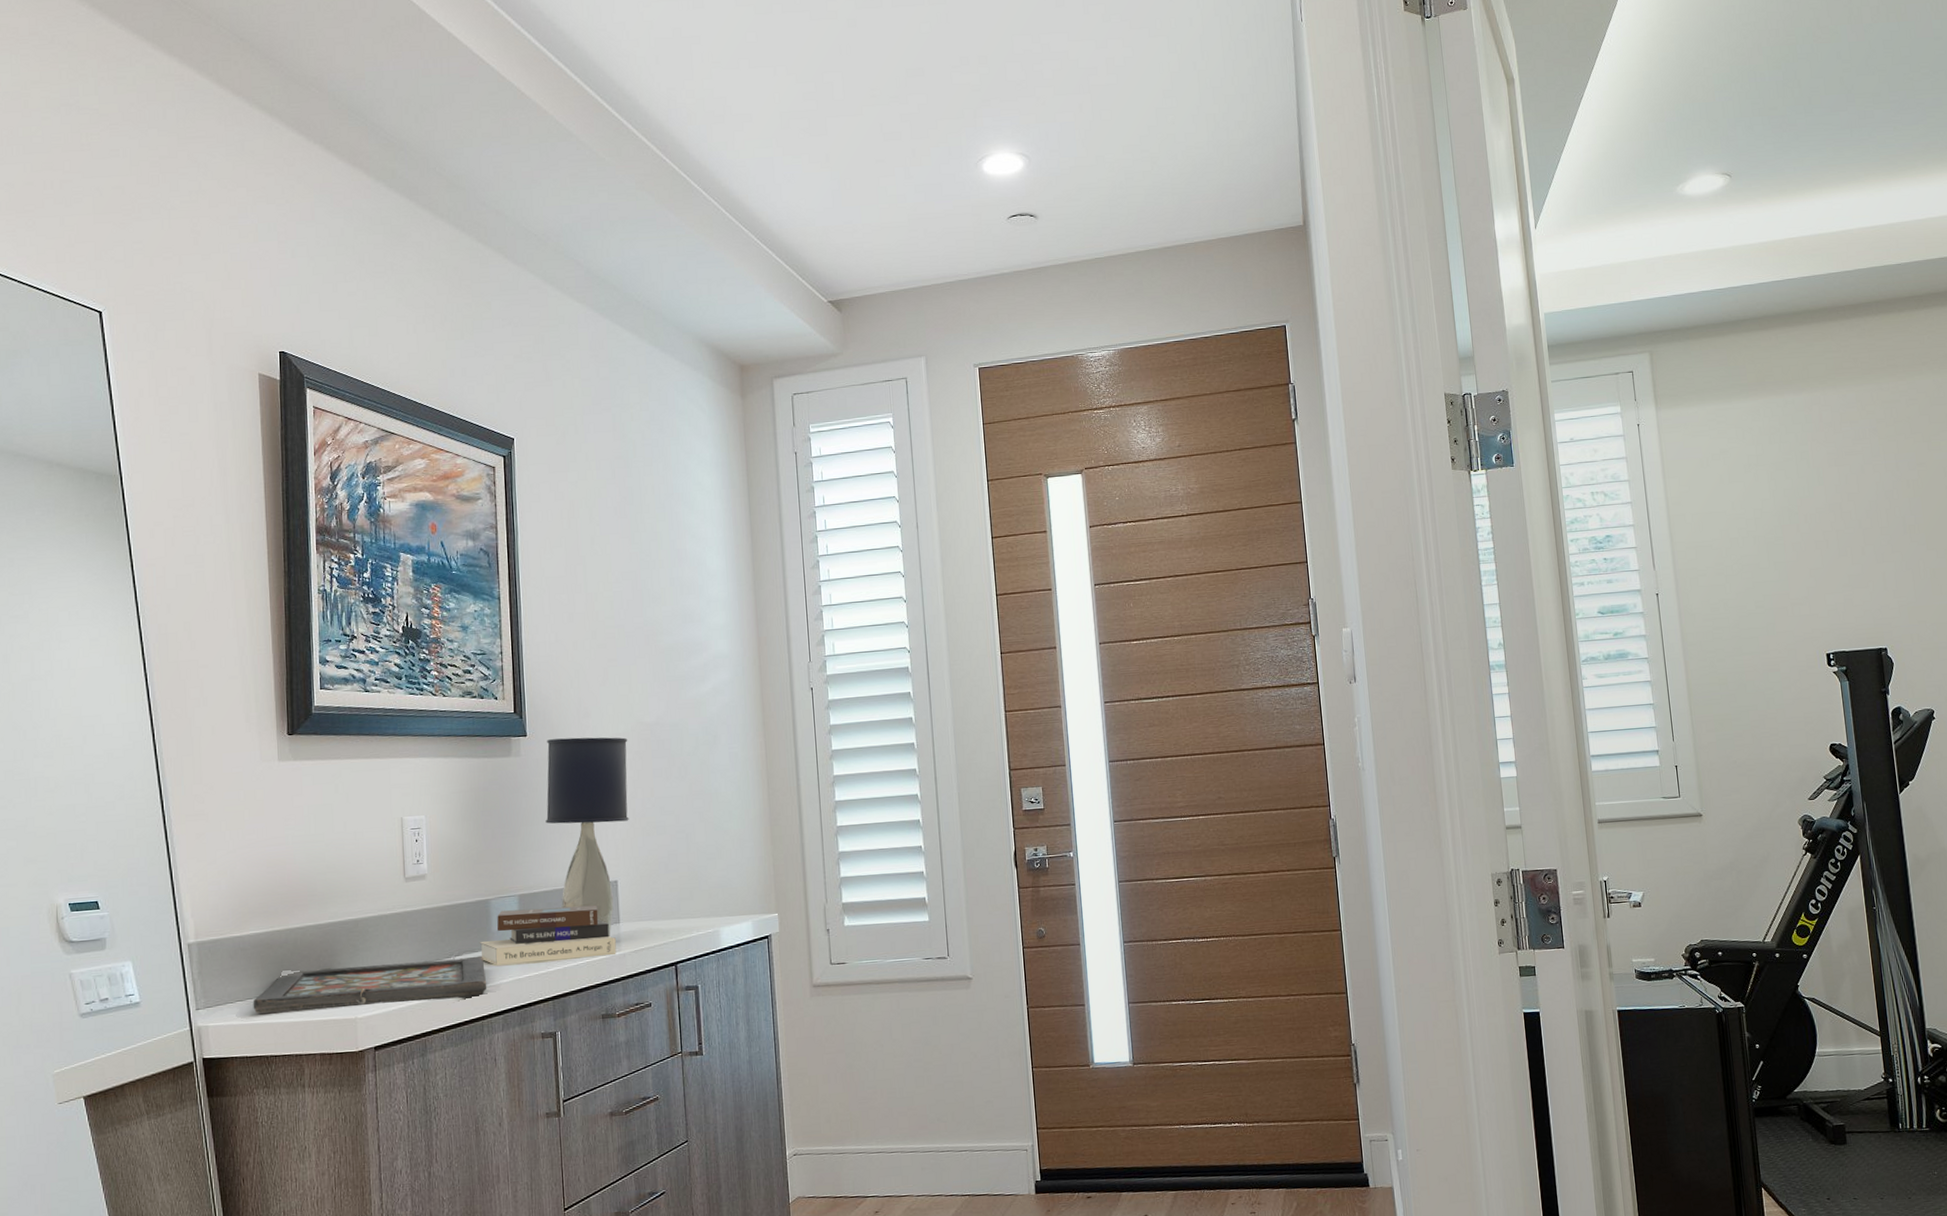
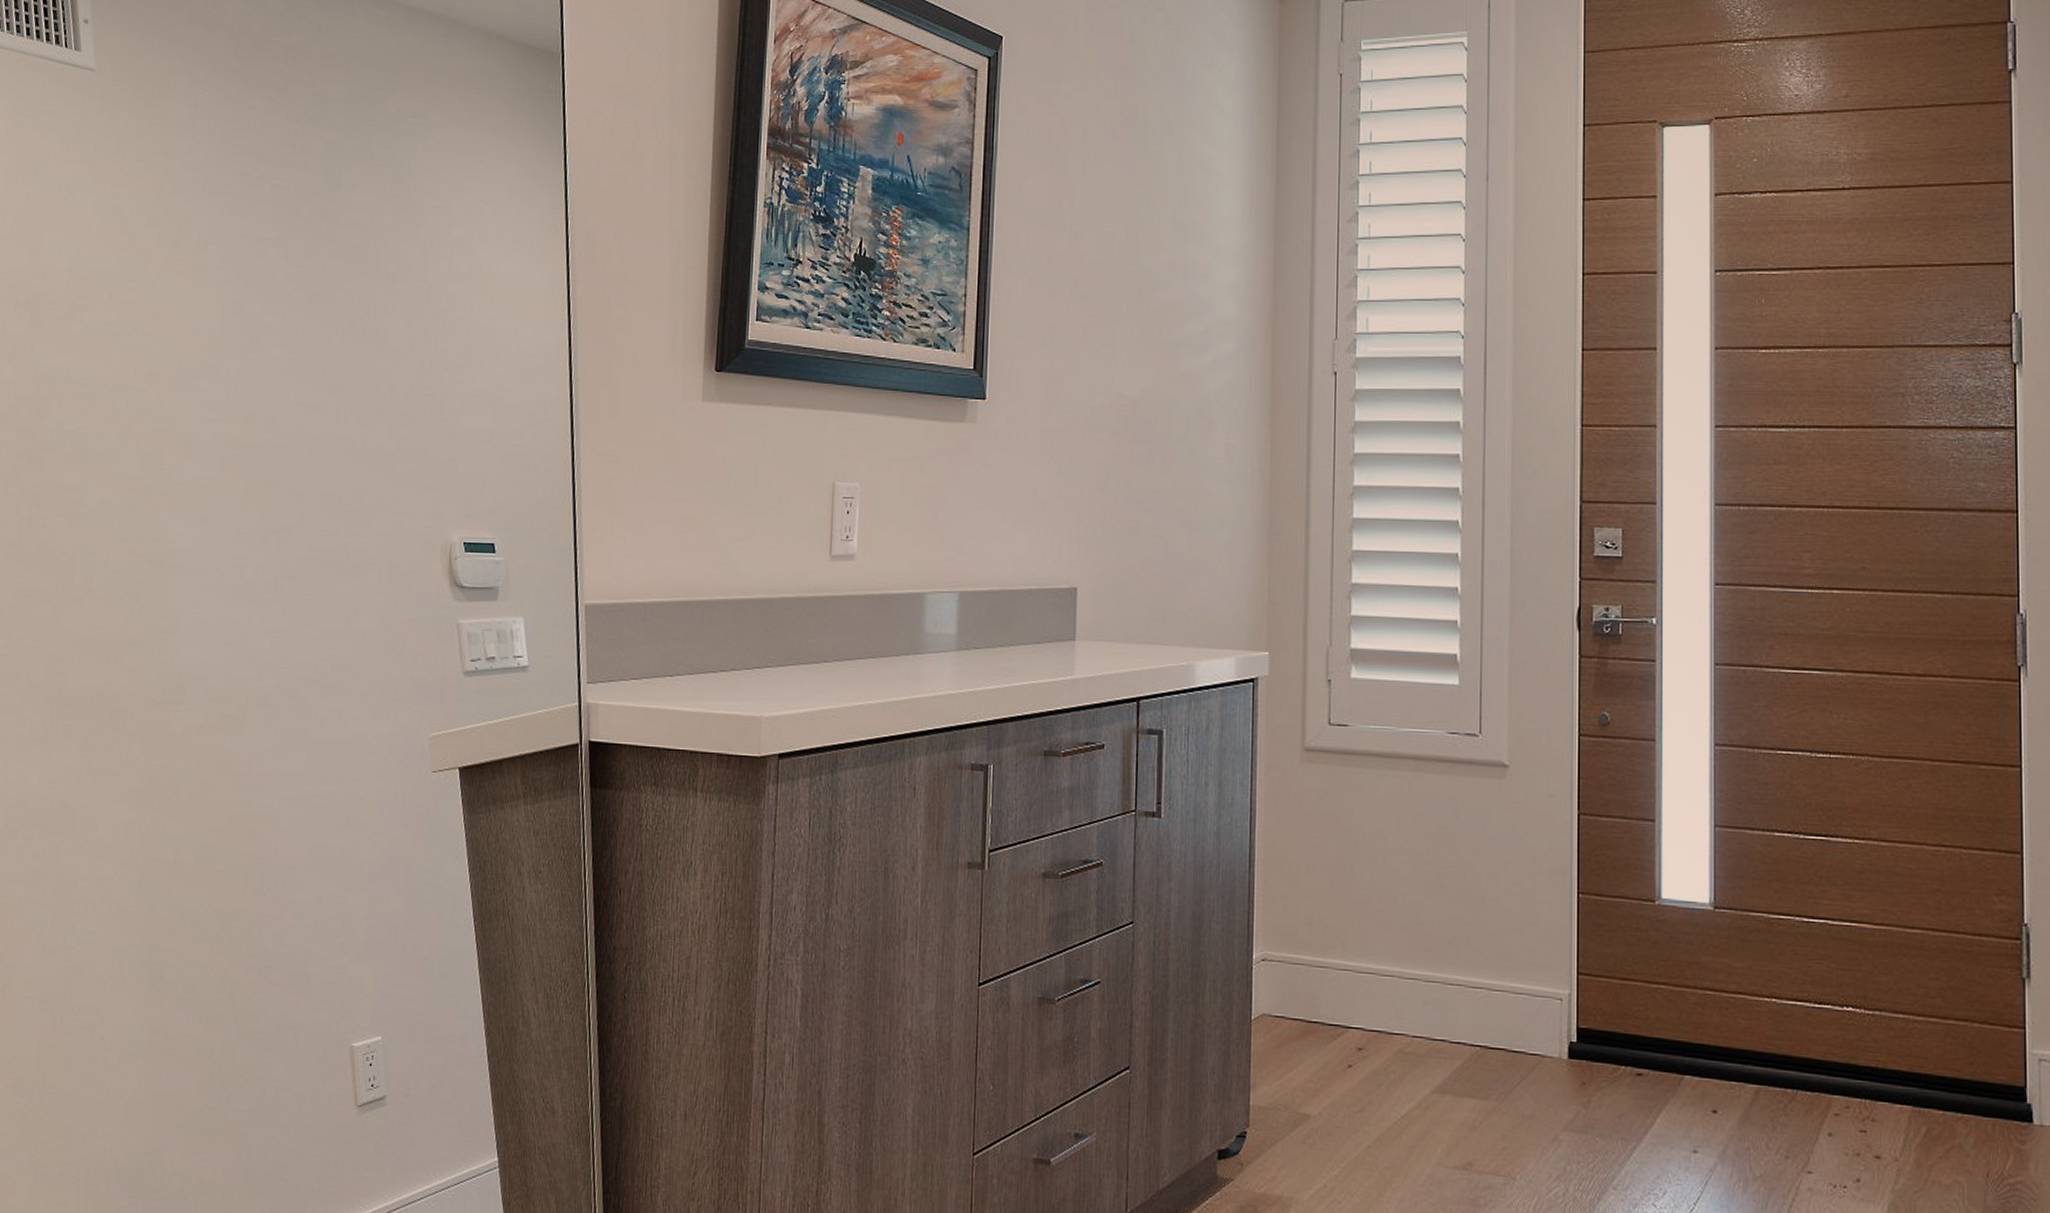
decorative tray: present [253,955,487,1014] -> none [649,650,913,709]
books: present [479,905,617,966] -> none [908,609,1069,680]
table lamp: present [545,737,629,938] -> none [998,406,1105,657]

